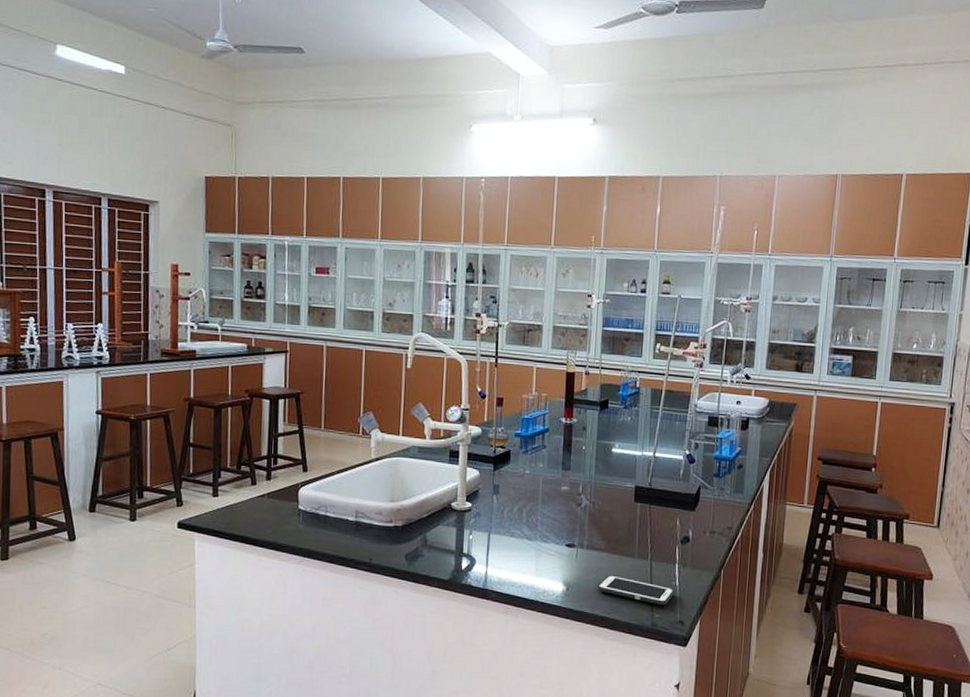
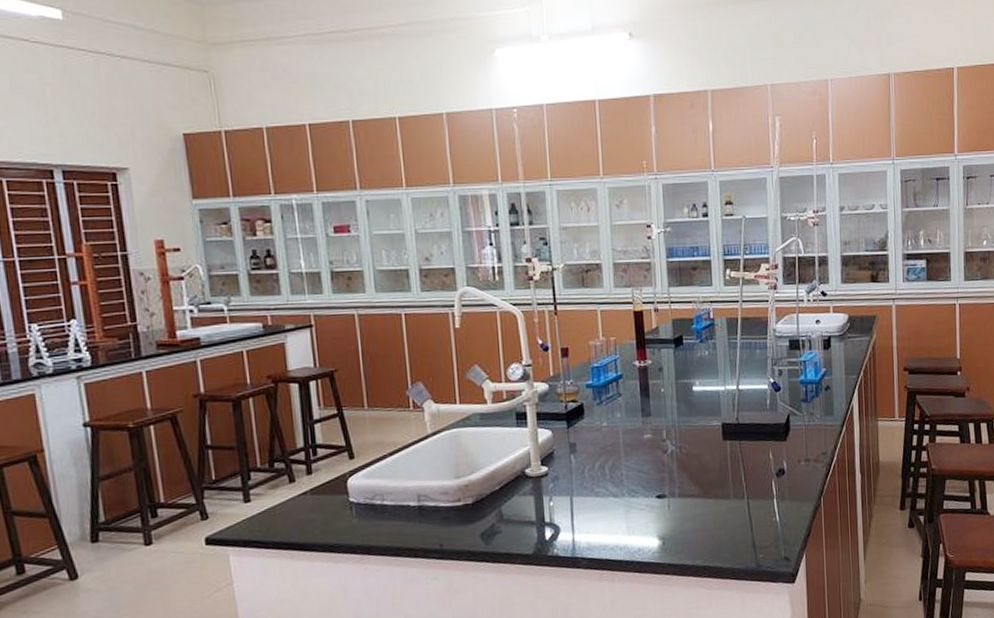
cell phone: present [597,575,675,606] -> none [694,520,776,545]

